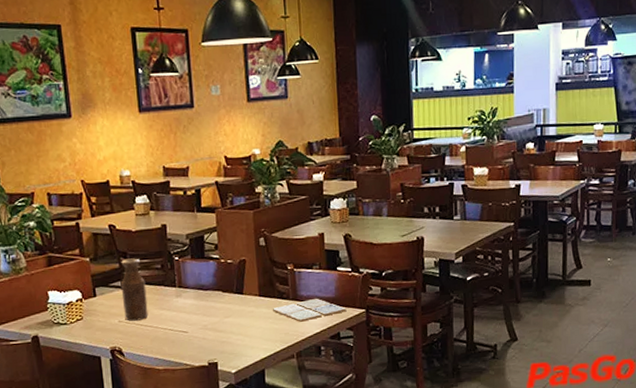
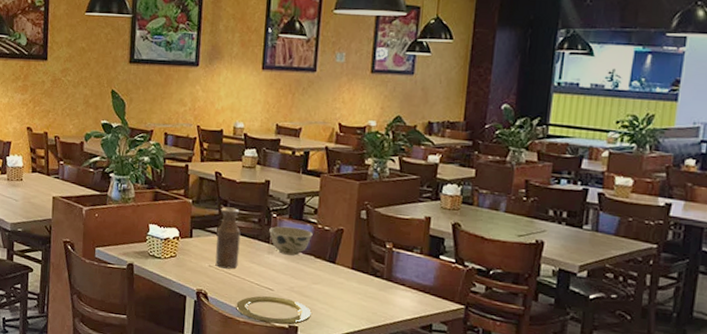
plate: none [153,337,228,365] -> present [236,295,312,324]
bowl: none [174,266,217,295] -> present [269,226,313,256]
drink coaster: present [272,298,347,322] -> none [362,283,444,305]

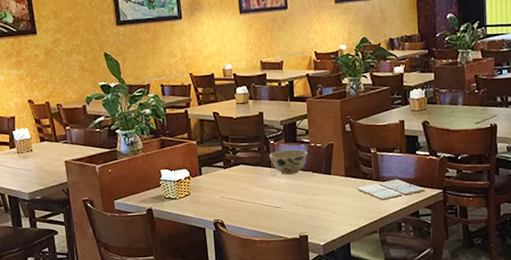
bottle: present [215,207,241,269] -> none [223,141,247,197]
plate: present [236,295,312,324] -> none [251,212,317,237]
drink coaster: none [362,283,444,305] -> present [356,179,425,200]

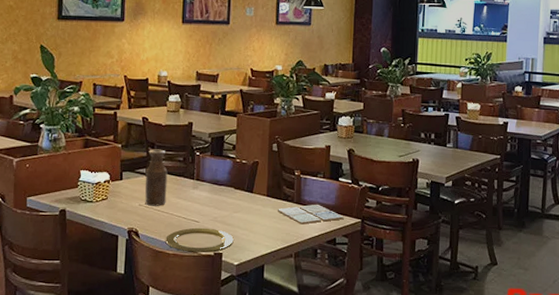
bottle: none [223,141,247,197] -> present [145,149,168,206]
plate: none [251,212,317,237] -> present [165,227,234,252]
bowl: present [269,149,308,175] -> none [193,163,232,189]

